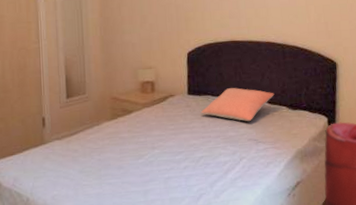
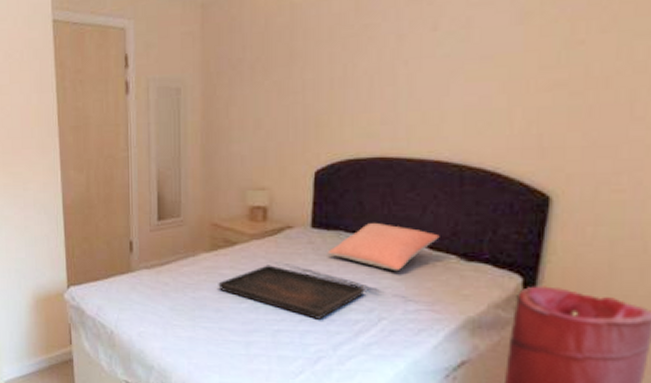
serving tray: none [119,126,229,165] -> present [218,265,365,319]

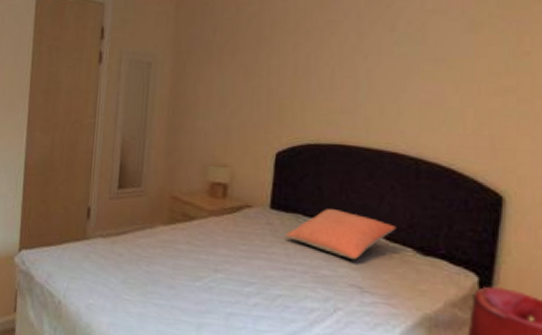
serving tray: present [218,265,365,319] -> none [173,243,322,305]

